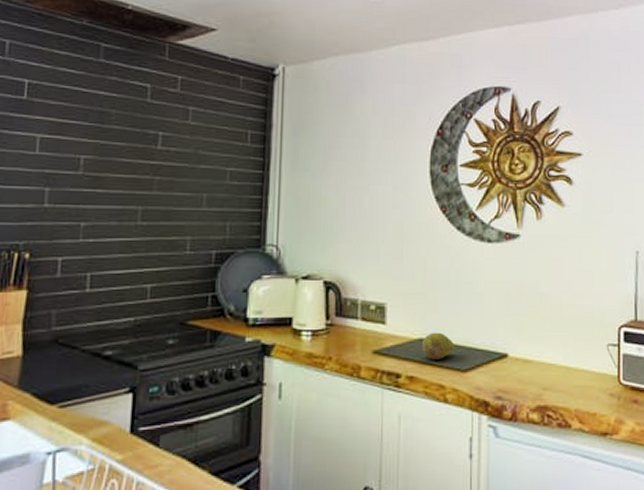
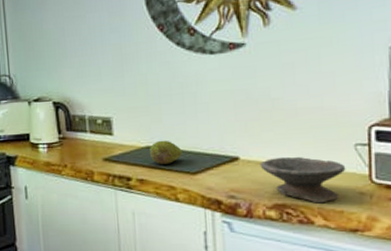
bowl: none [526,355,600,405] -> present [260,156,346,204]

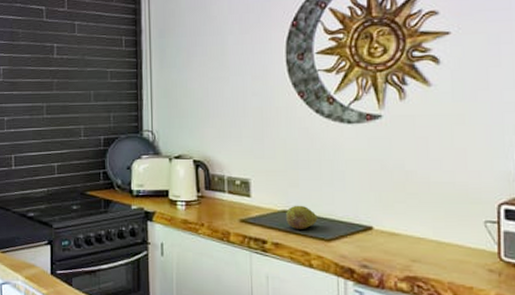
bowl: present [260,156,346,204] -> none [392,229,476,278]

